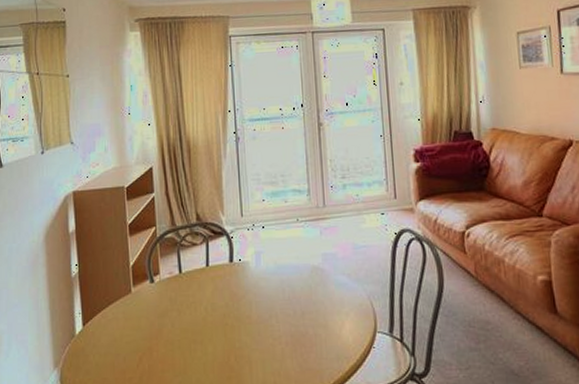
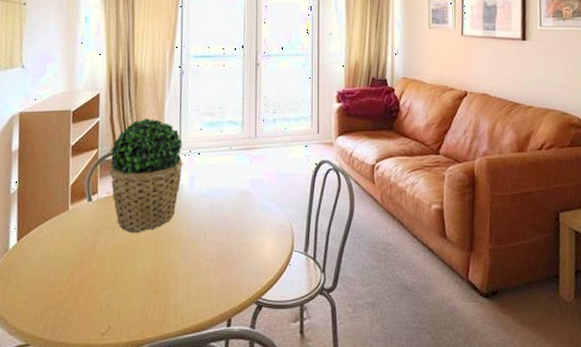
potted plant: none [167,190,247,317] -> present [109,118,183,234]

